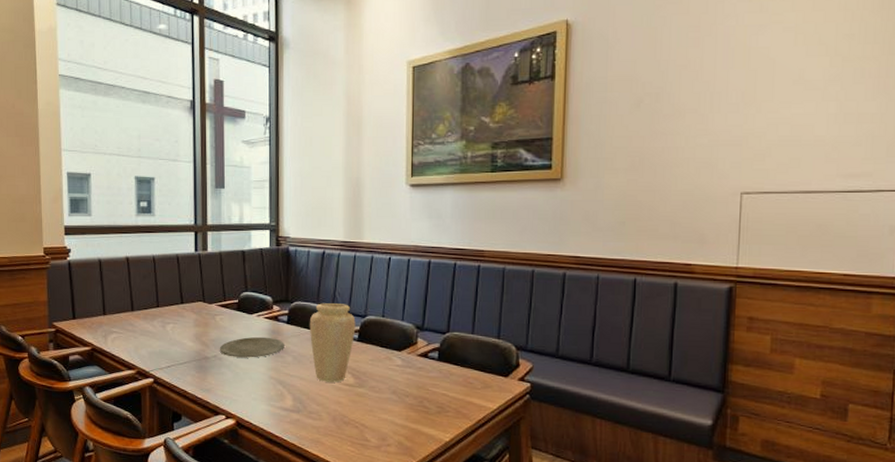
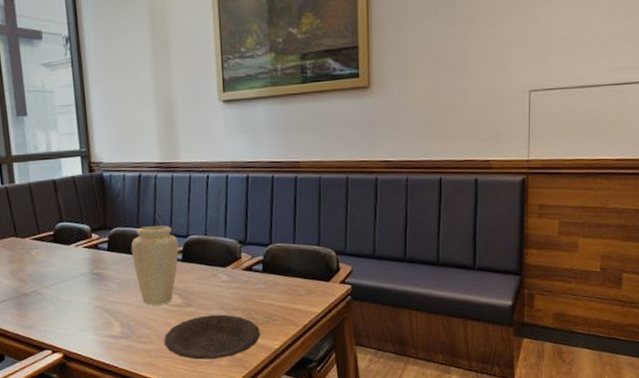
plate: present [219,336,284,358] -> none [38,266,107,291]
plate: none [333,398,432,445] -> present [164,314,261,360]

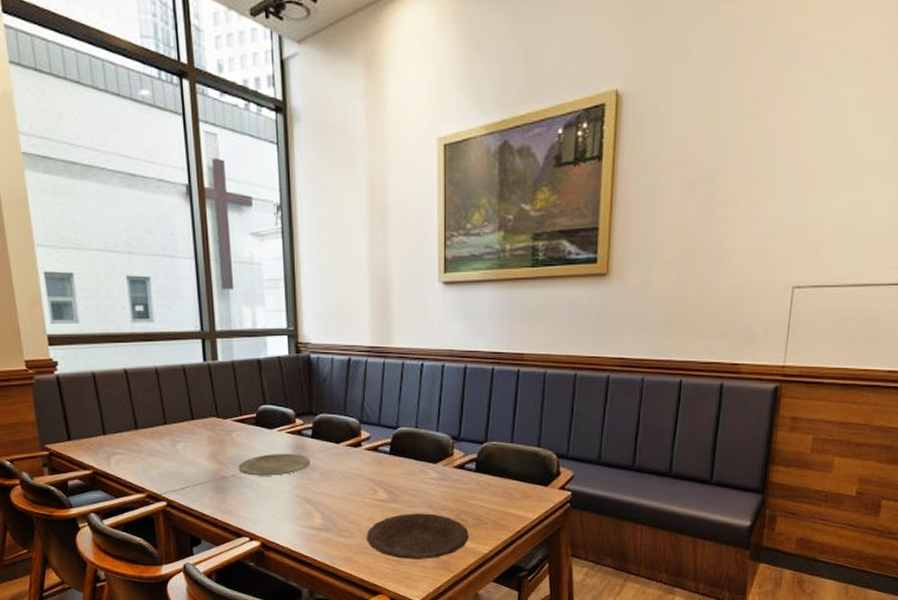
plate: none [38,266,107,291] -> present [238,453,310,476]
vase: present [131,226,179,305] -> none [336,415,387,499]

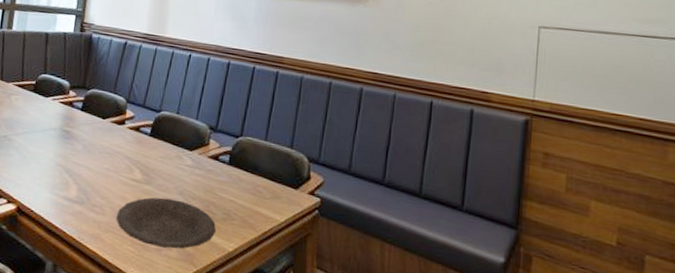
plate: present [238,453,310,476] -> none [10,120,76,143]

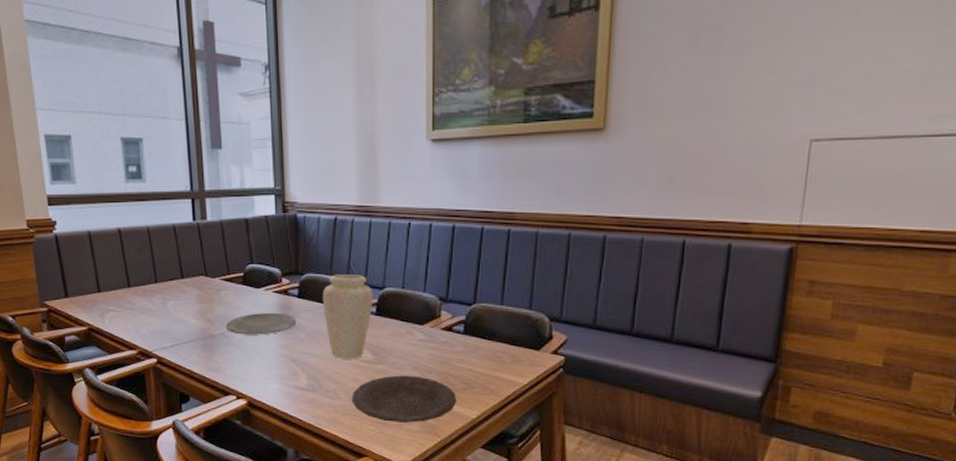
plate: none [10,120,76,143] -> present [225,312,296,335]
vase: none [102,93,150,177] -> present [322,275,373,360]

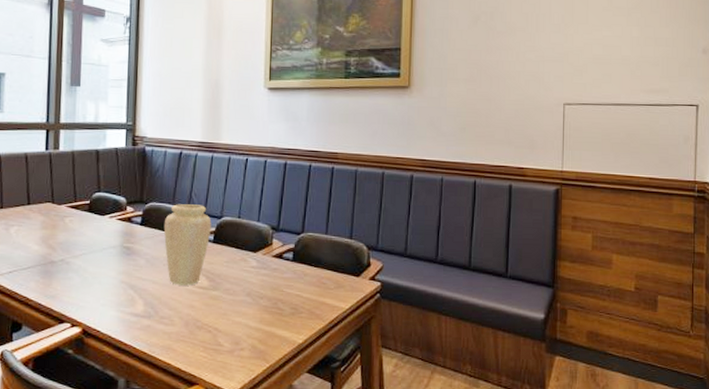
plate: present [225,312,296,335] -> none [67,239,137,262]
plate: present [352,375,458,423] -> none [186,301,286,349]

